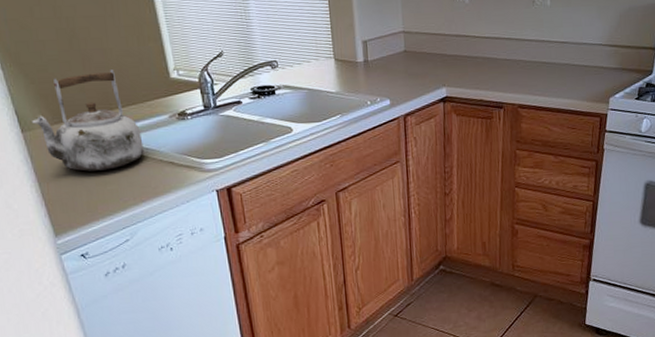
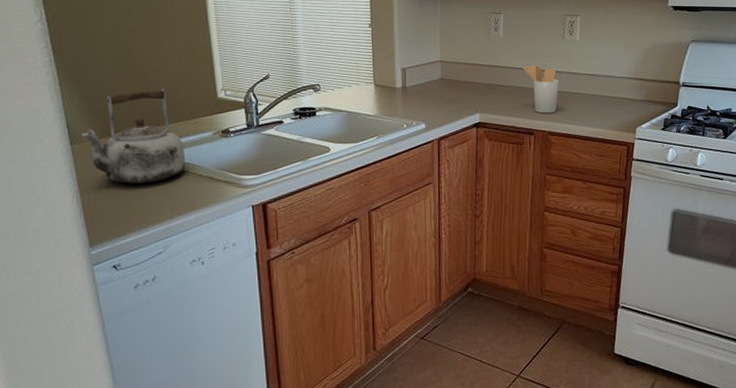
utensil holder: none [489,33,530,86] -> present [522,65,560,114]

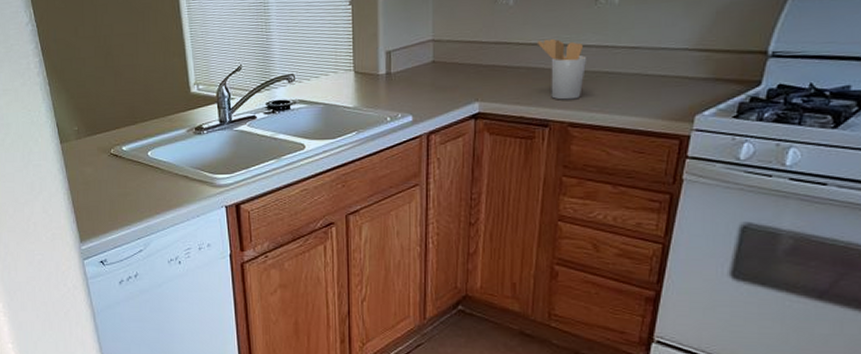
kettle: present [82,88,186,184] -> none [69,85,162,182]

